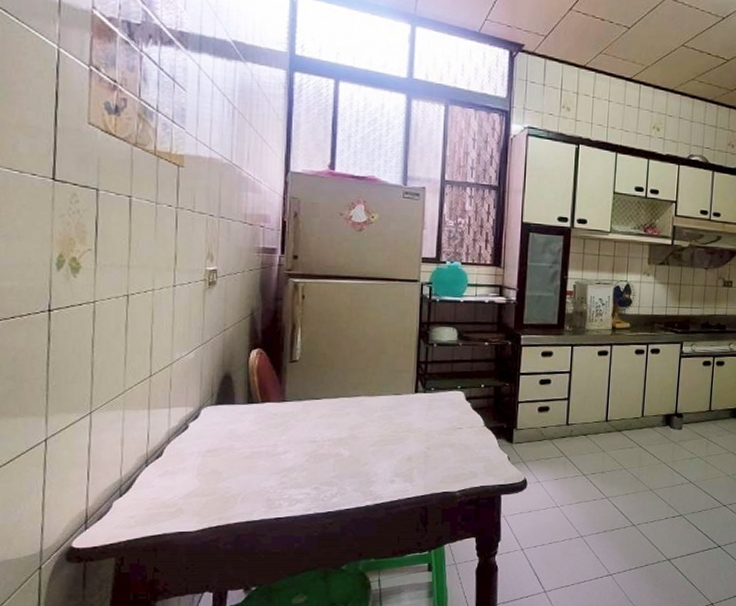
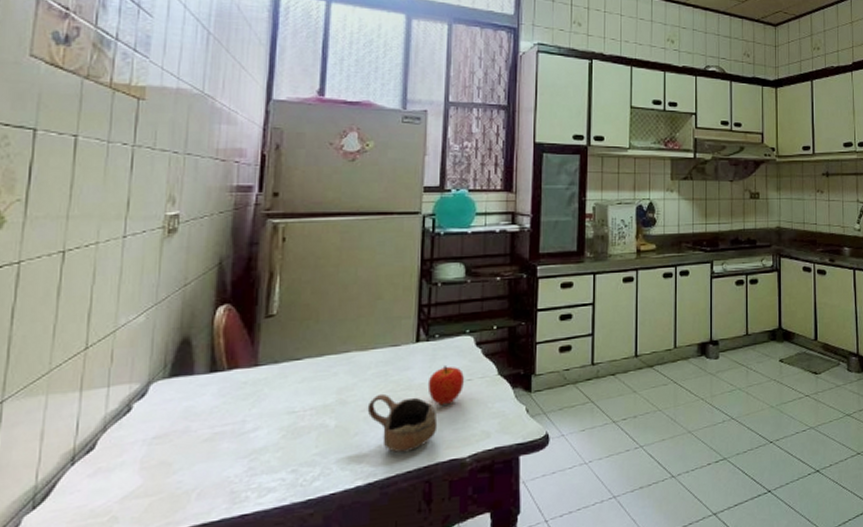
cup: none [374,433,433,483] -> present [367,393,438,453]
fruit: none [424,415,455,447] -> present [427,366,464,406]

